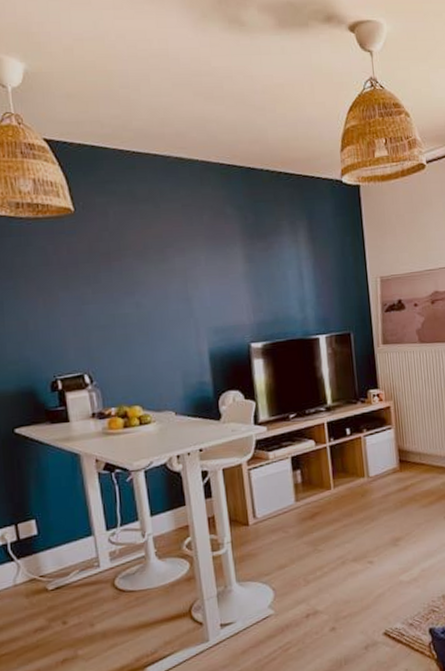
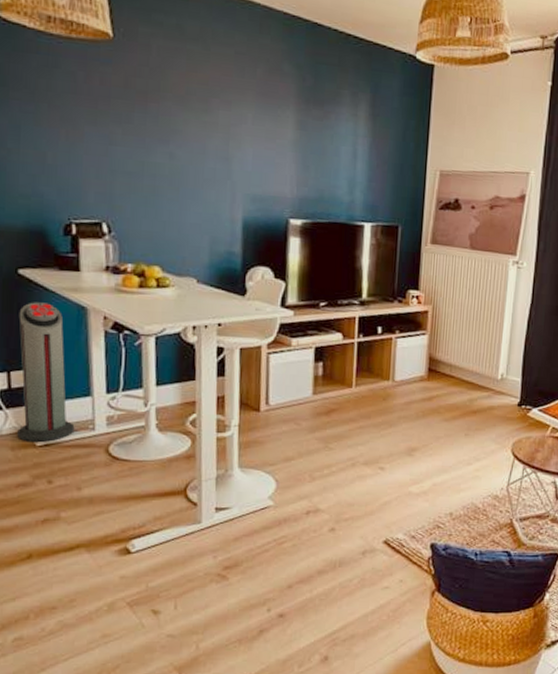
air purifier: none [19,455,82,587] -> present [17,302,75,442]

